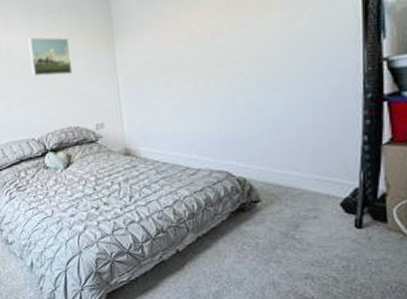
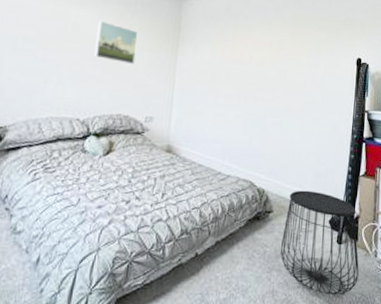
side table: none [277,171,392,285] -> present [280,190,359,295]

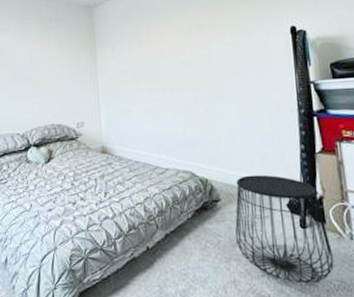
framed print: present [94,20,138,64] -> none [20,42,59,77]

